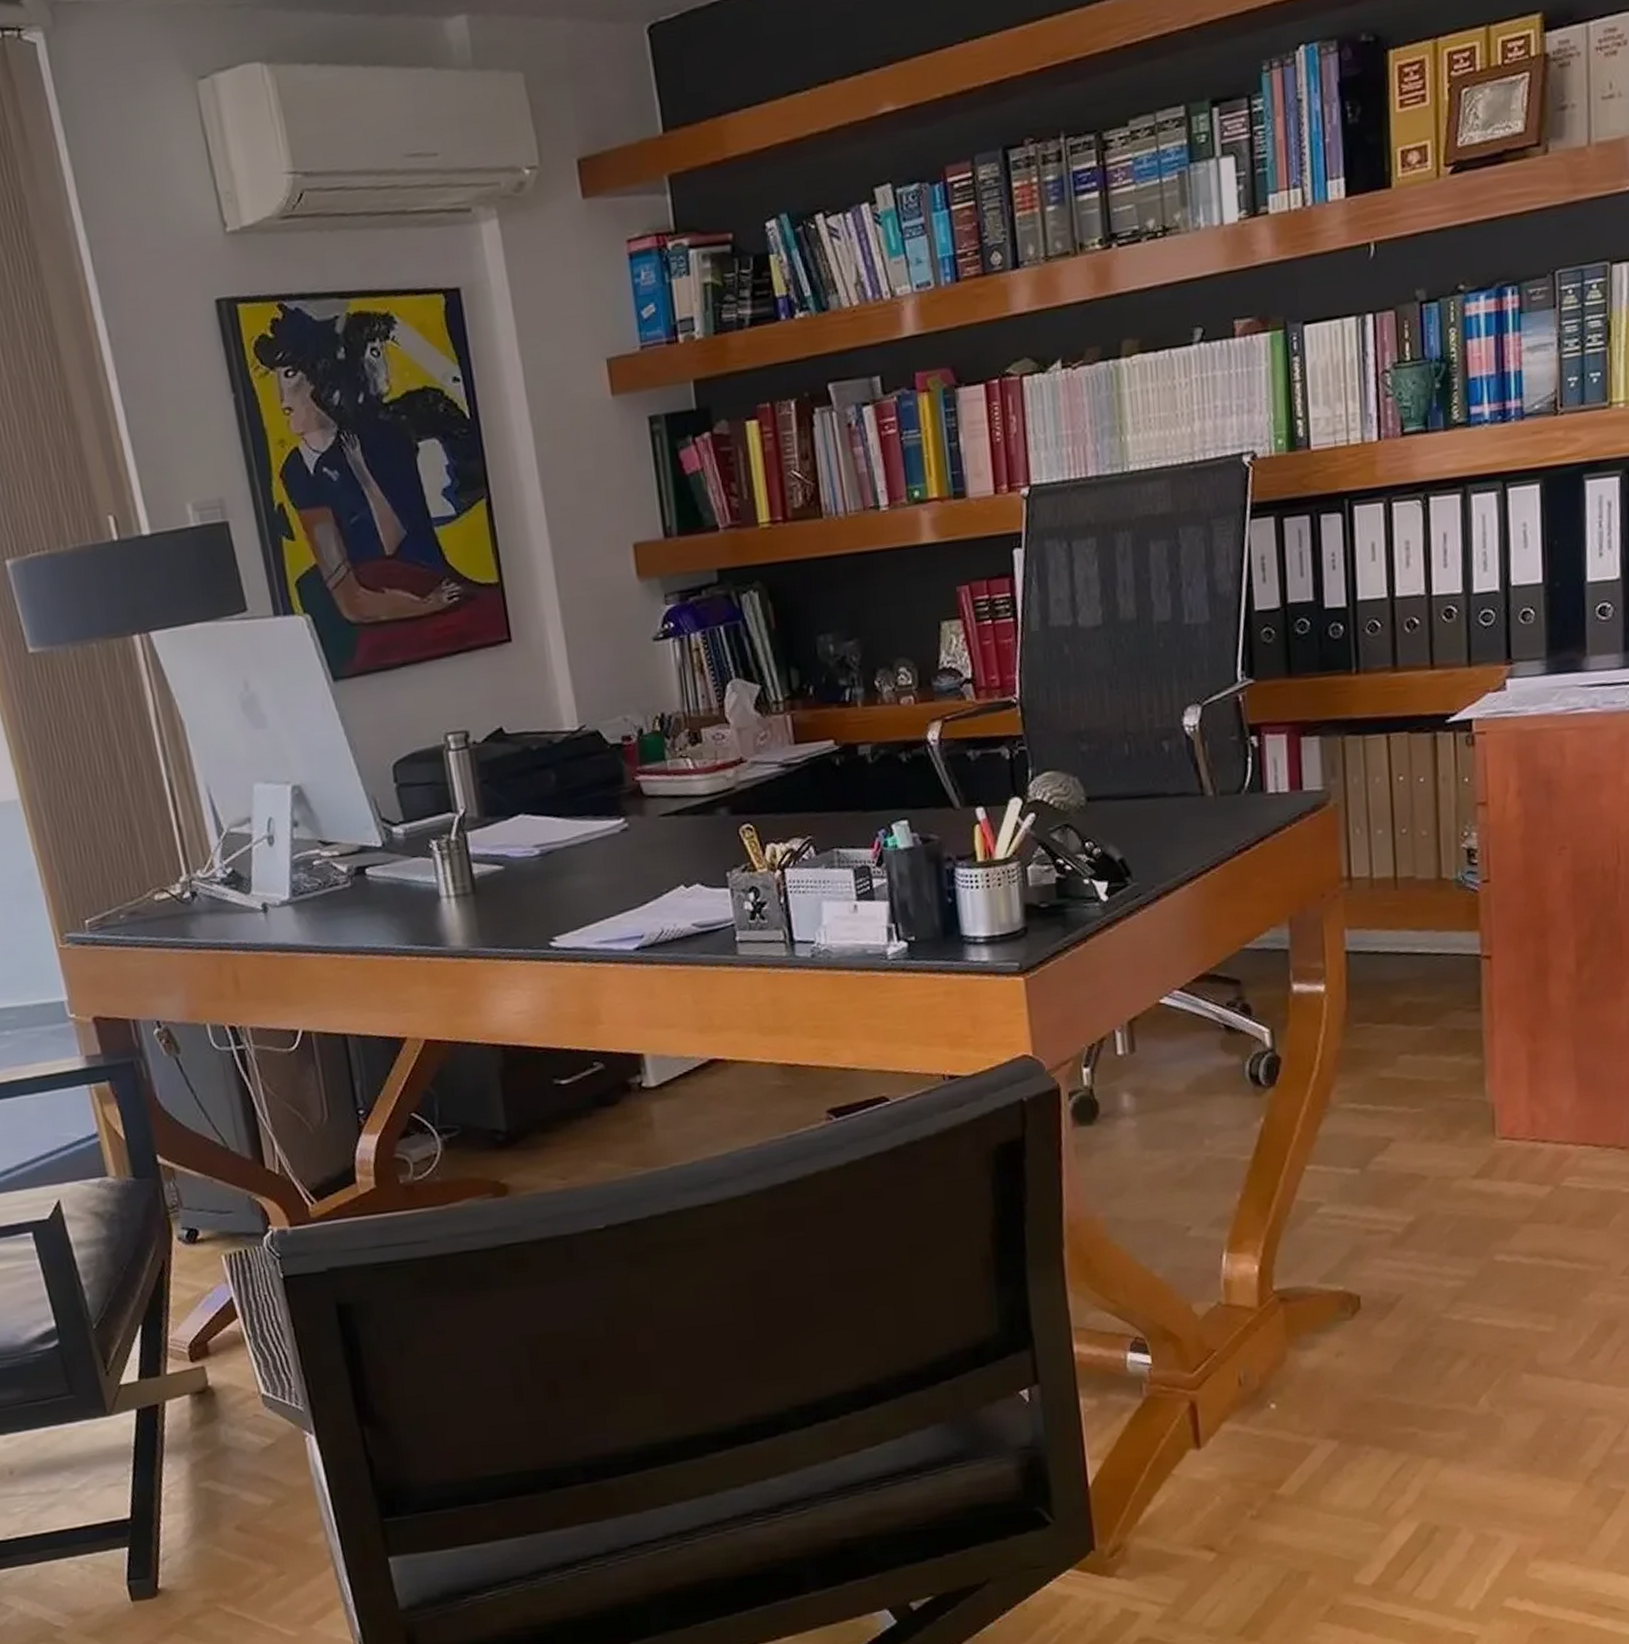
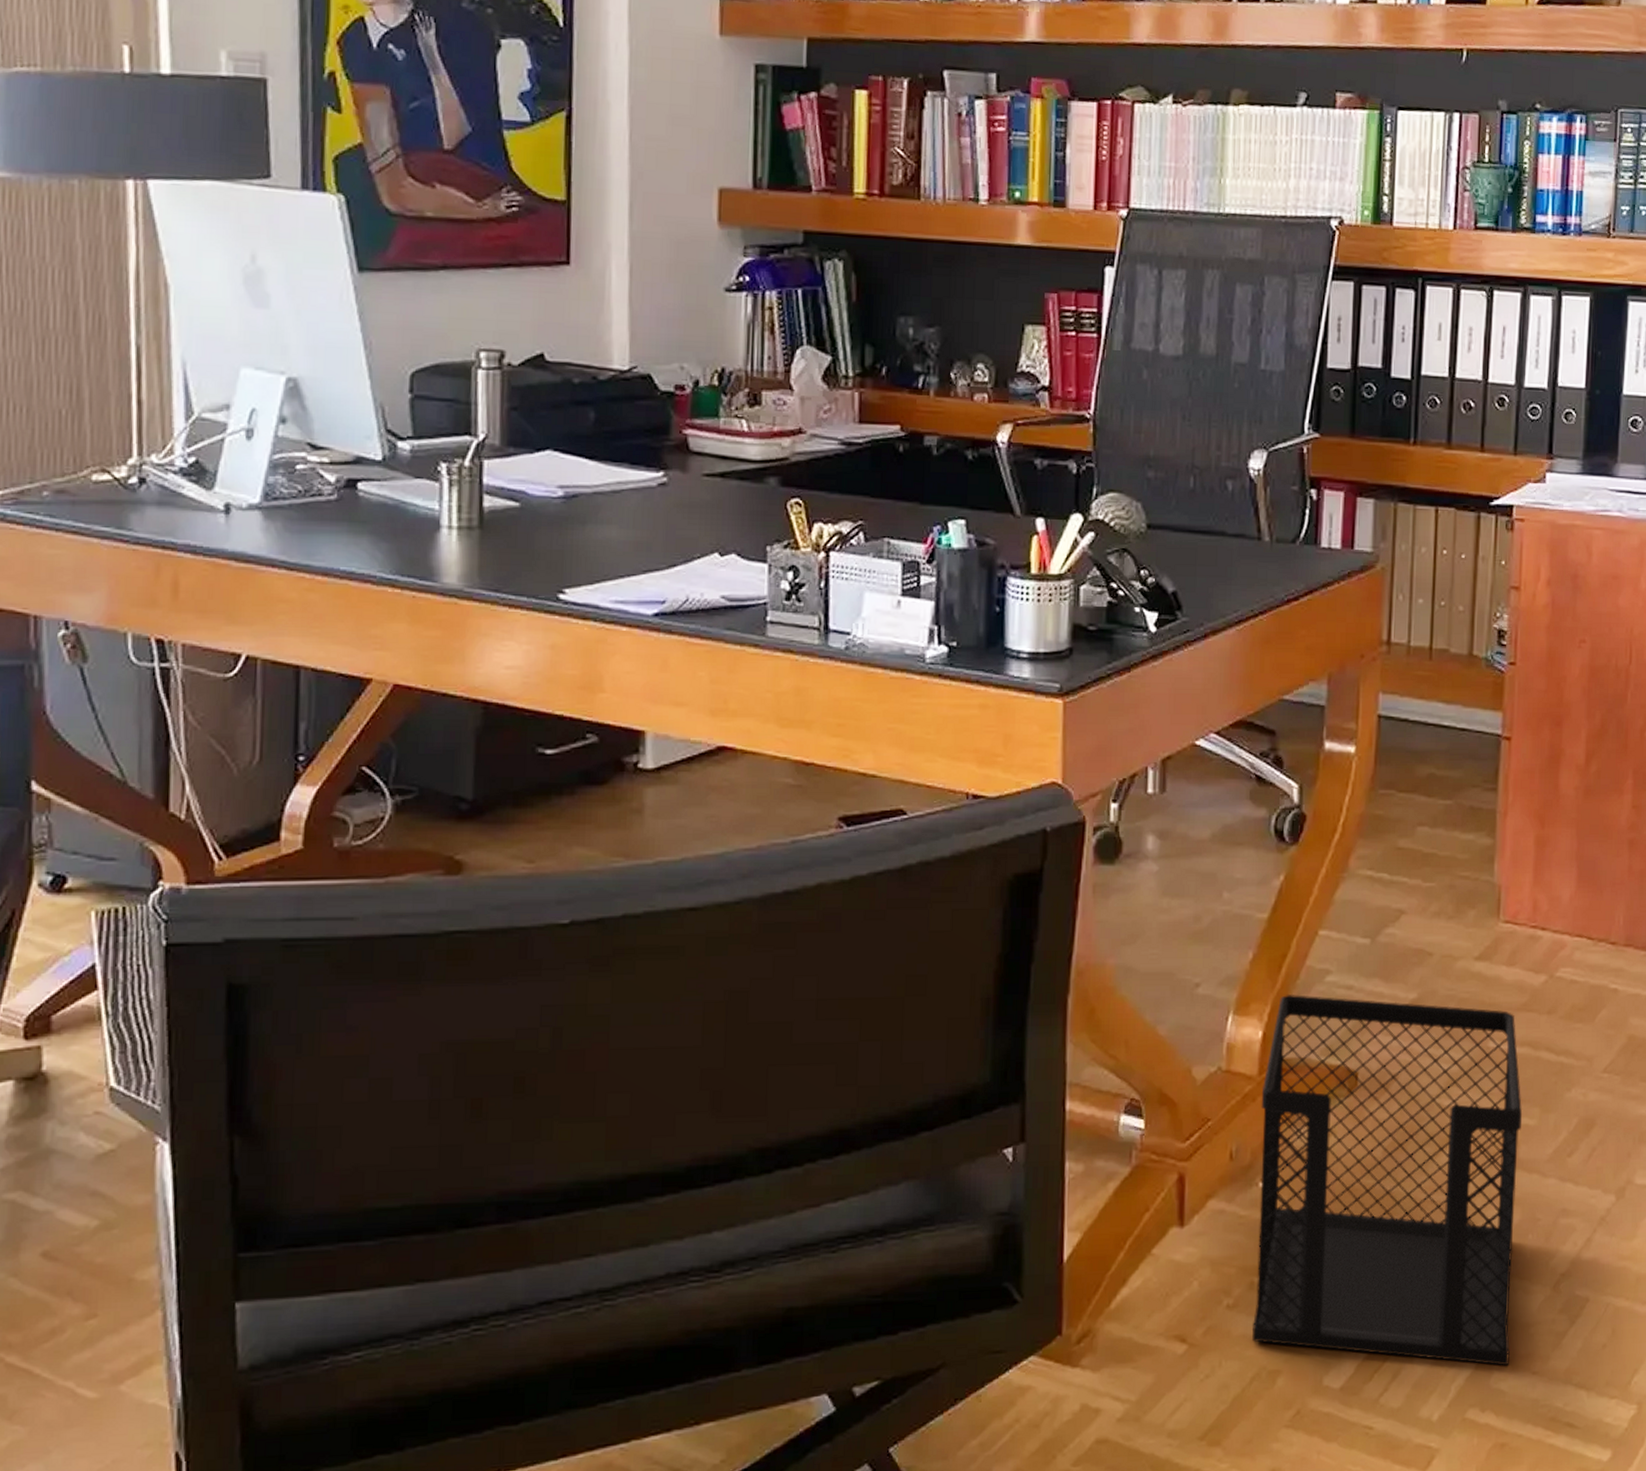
wastebasket: none [1263,1224,1545,1558] -> present [1252,994,1523,1366]

